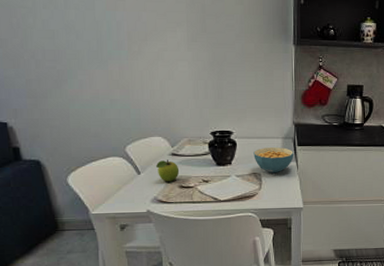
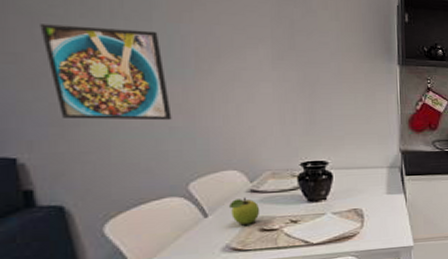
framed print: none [16,15,112,94] -> present [40,24,172,121]
cereal bowl: present [253,147,294,174] -> none [353,178,401,209]

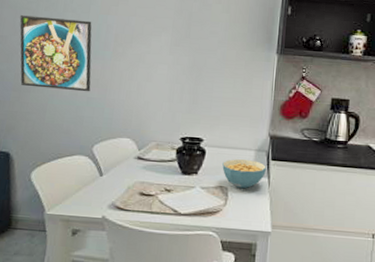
fruit: present [230,197,260,226] -> none [120,163,143,188]
cereal bowl: none [353,178,401,209] -> present [222,159,266,189]

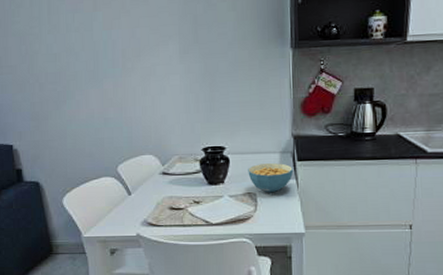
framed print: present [19,15,92,92] -> none [25,38,106,115]

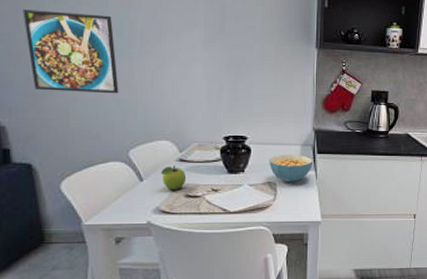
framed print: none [25,38,106,115] -> present [22,9,119,94]
fruit: none [147,179,170,204] -> present [161,165,187,191]

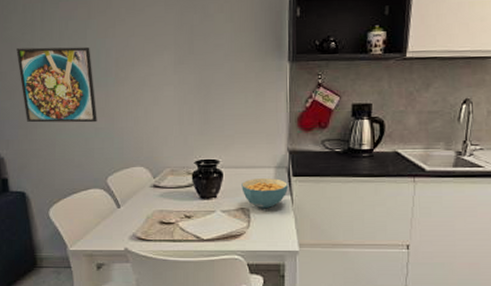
fruit: present [161,165,187,191] -> none [137,191,161,217]

